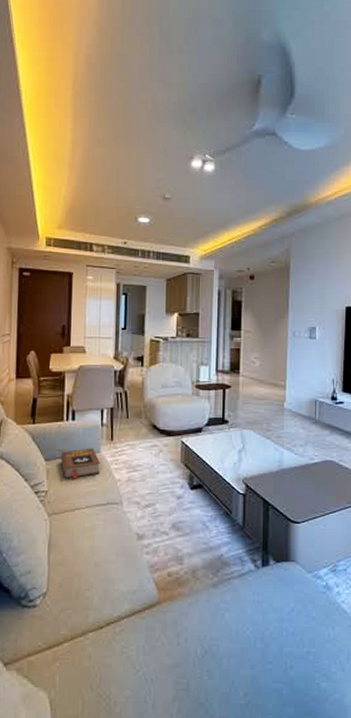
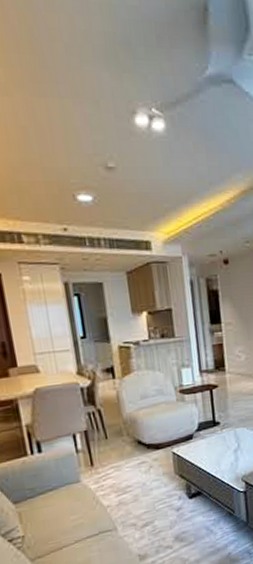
book: present [60,448,100,479] -> none [31,478,84,518]

